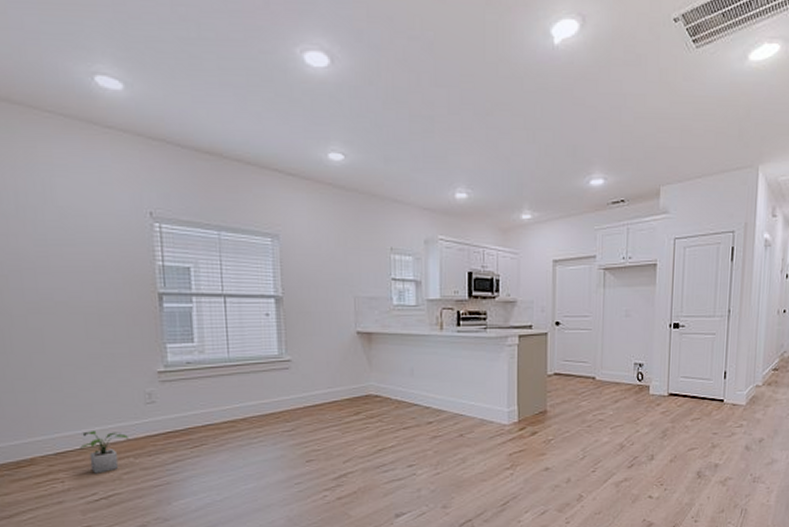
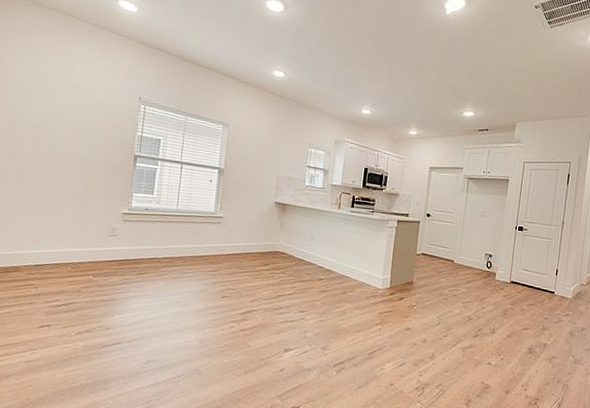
potted plant: present [80,431,128,474] -> none [55,251,92,285]

